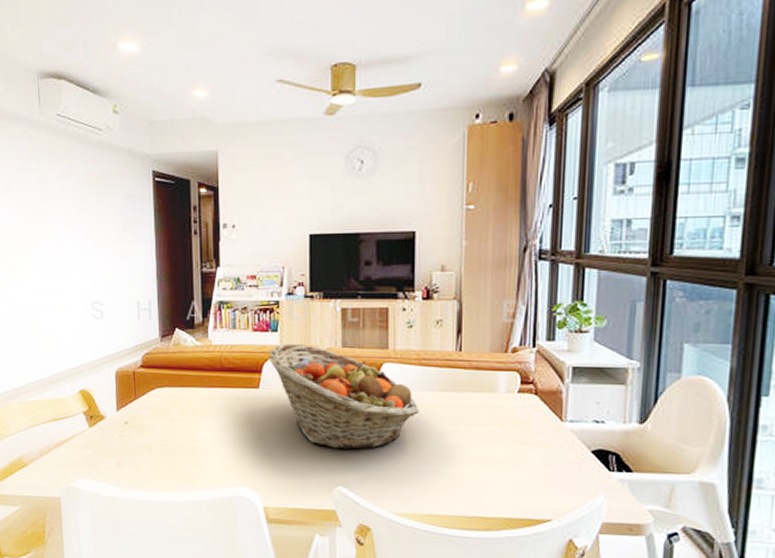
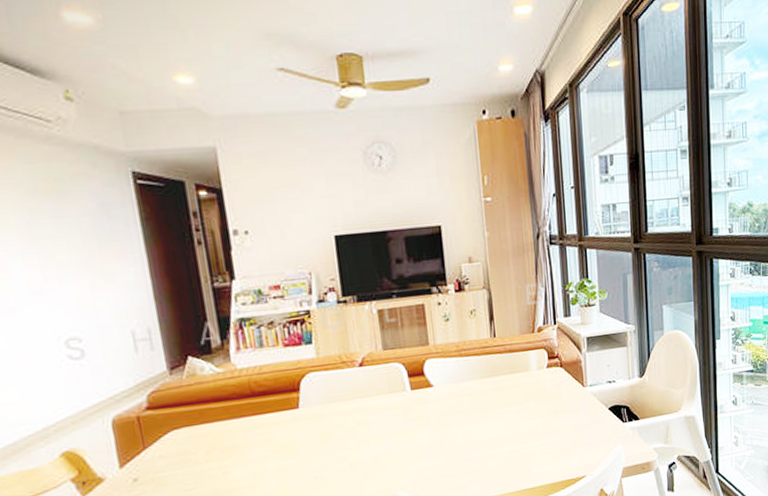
fruit basket: present [269,343,420,450] -> none [304,353,465,456]

